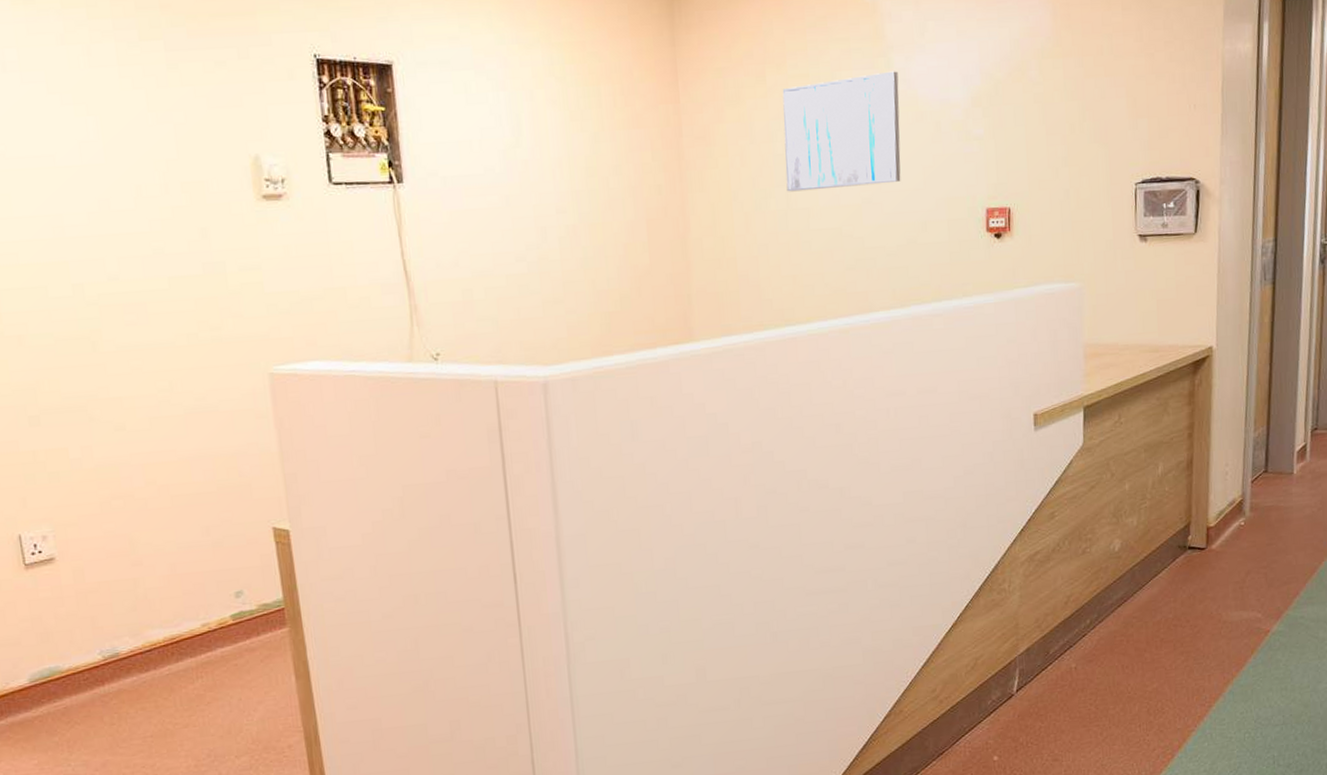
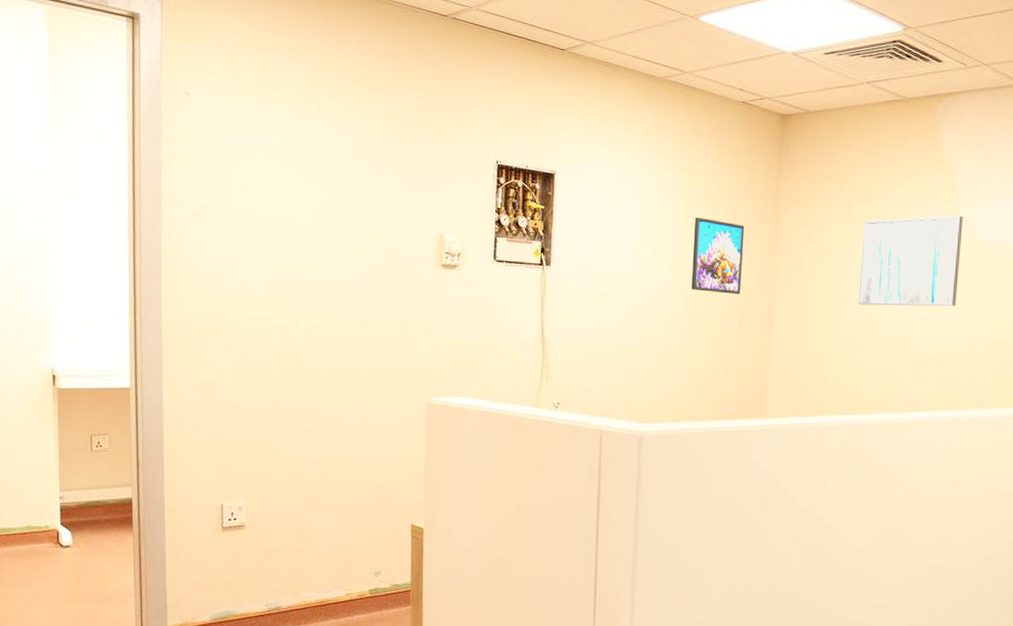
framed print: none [577,102,645,195] -> present [691,217,745,294]

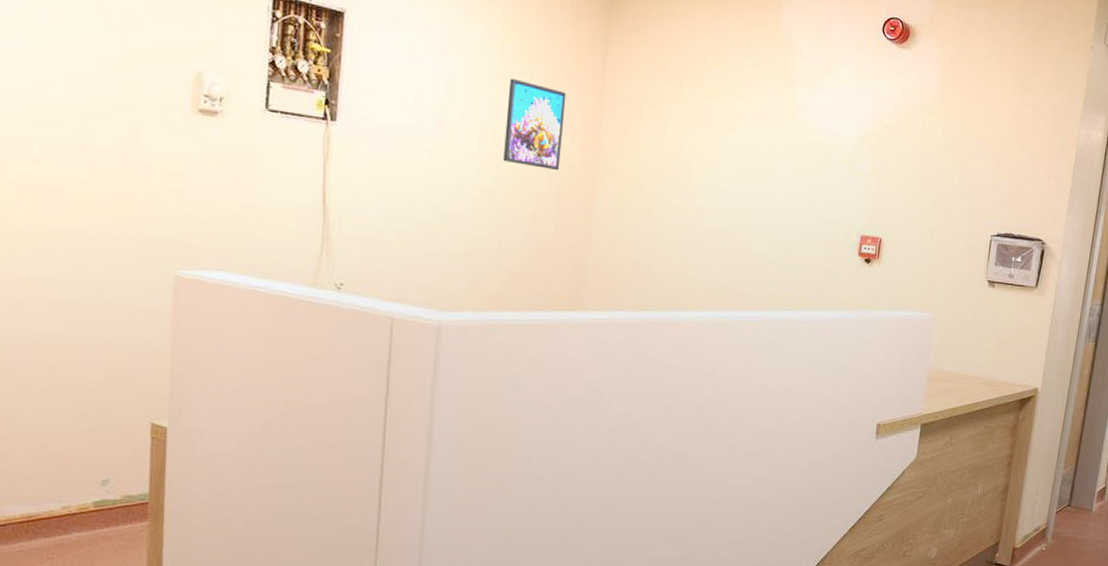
wall art: present [858,215,963,307] -> none [688,98,801,199]

